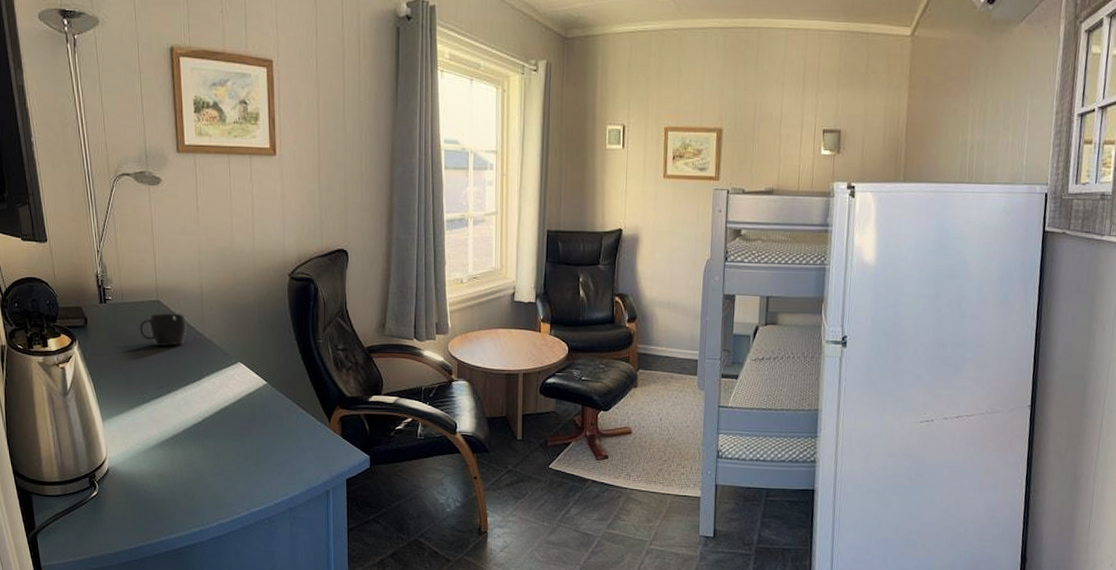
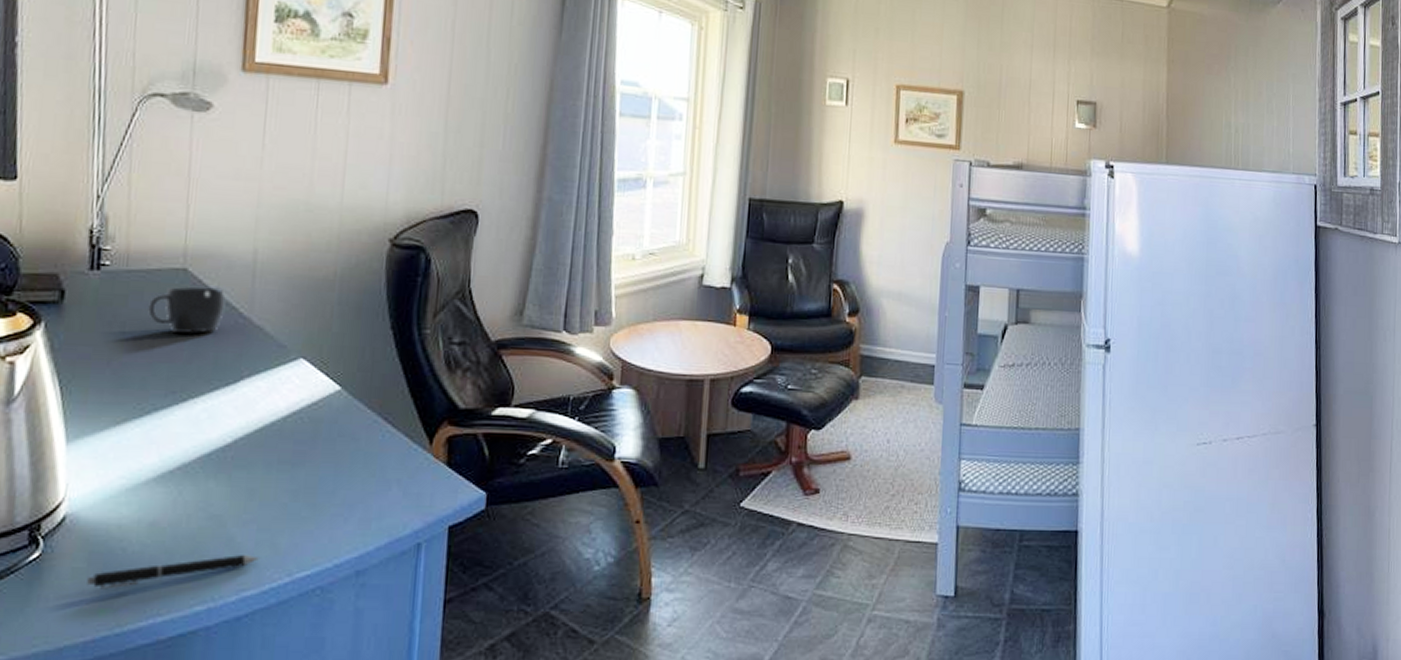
pen: none [127,495,229,516] -> present [87,554,261,590]

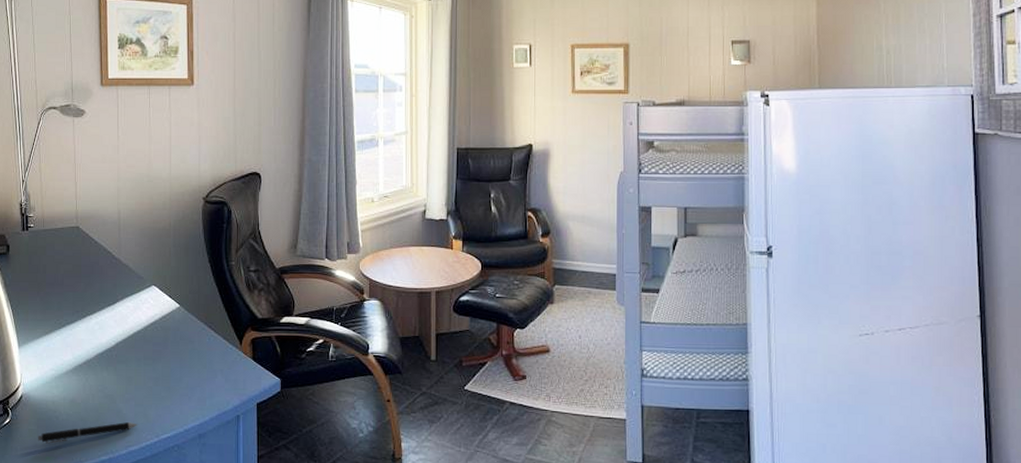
mug: present [146,287,226,333] -> none [57,238,104,271]

